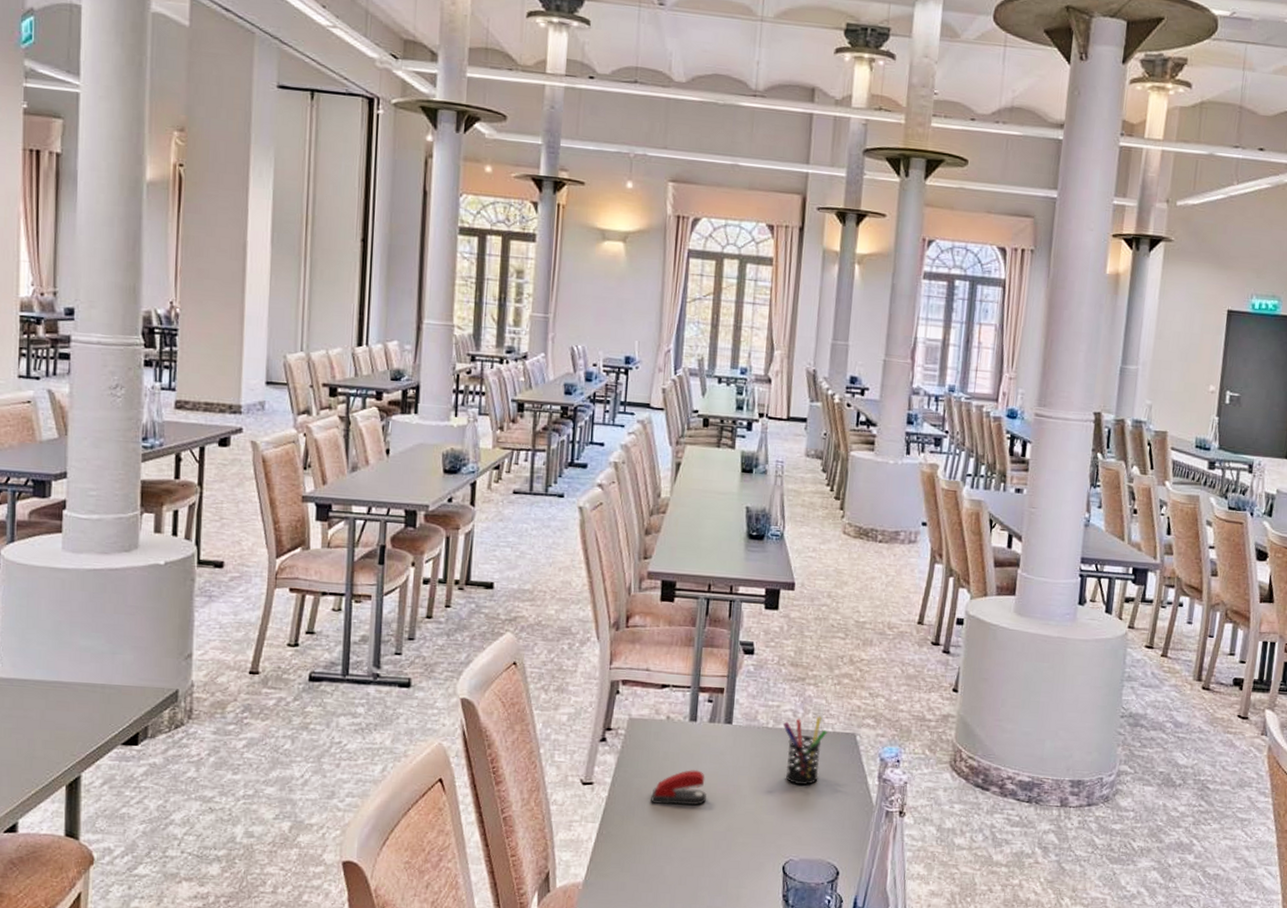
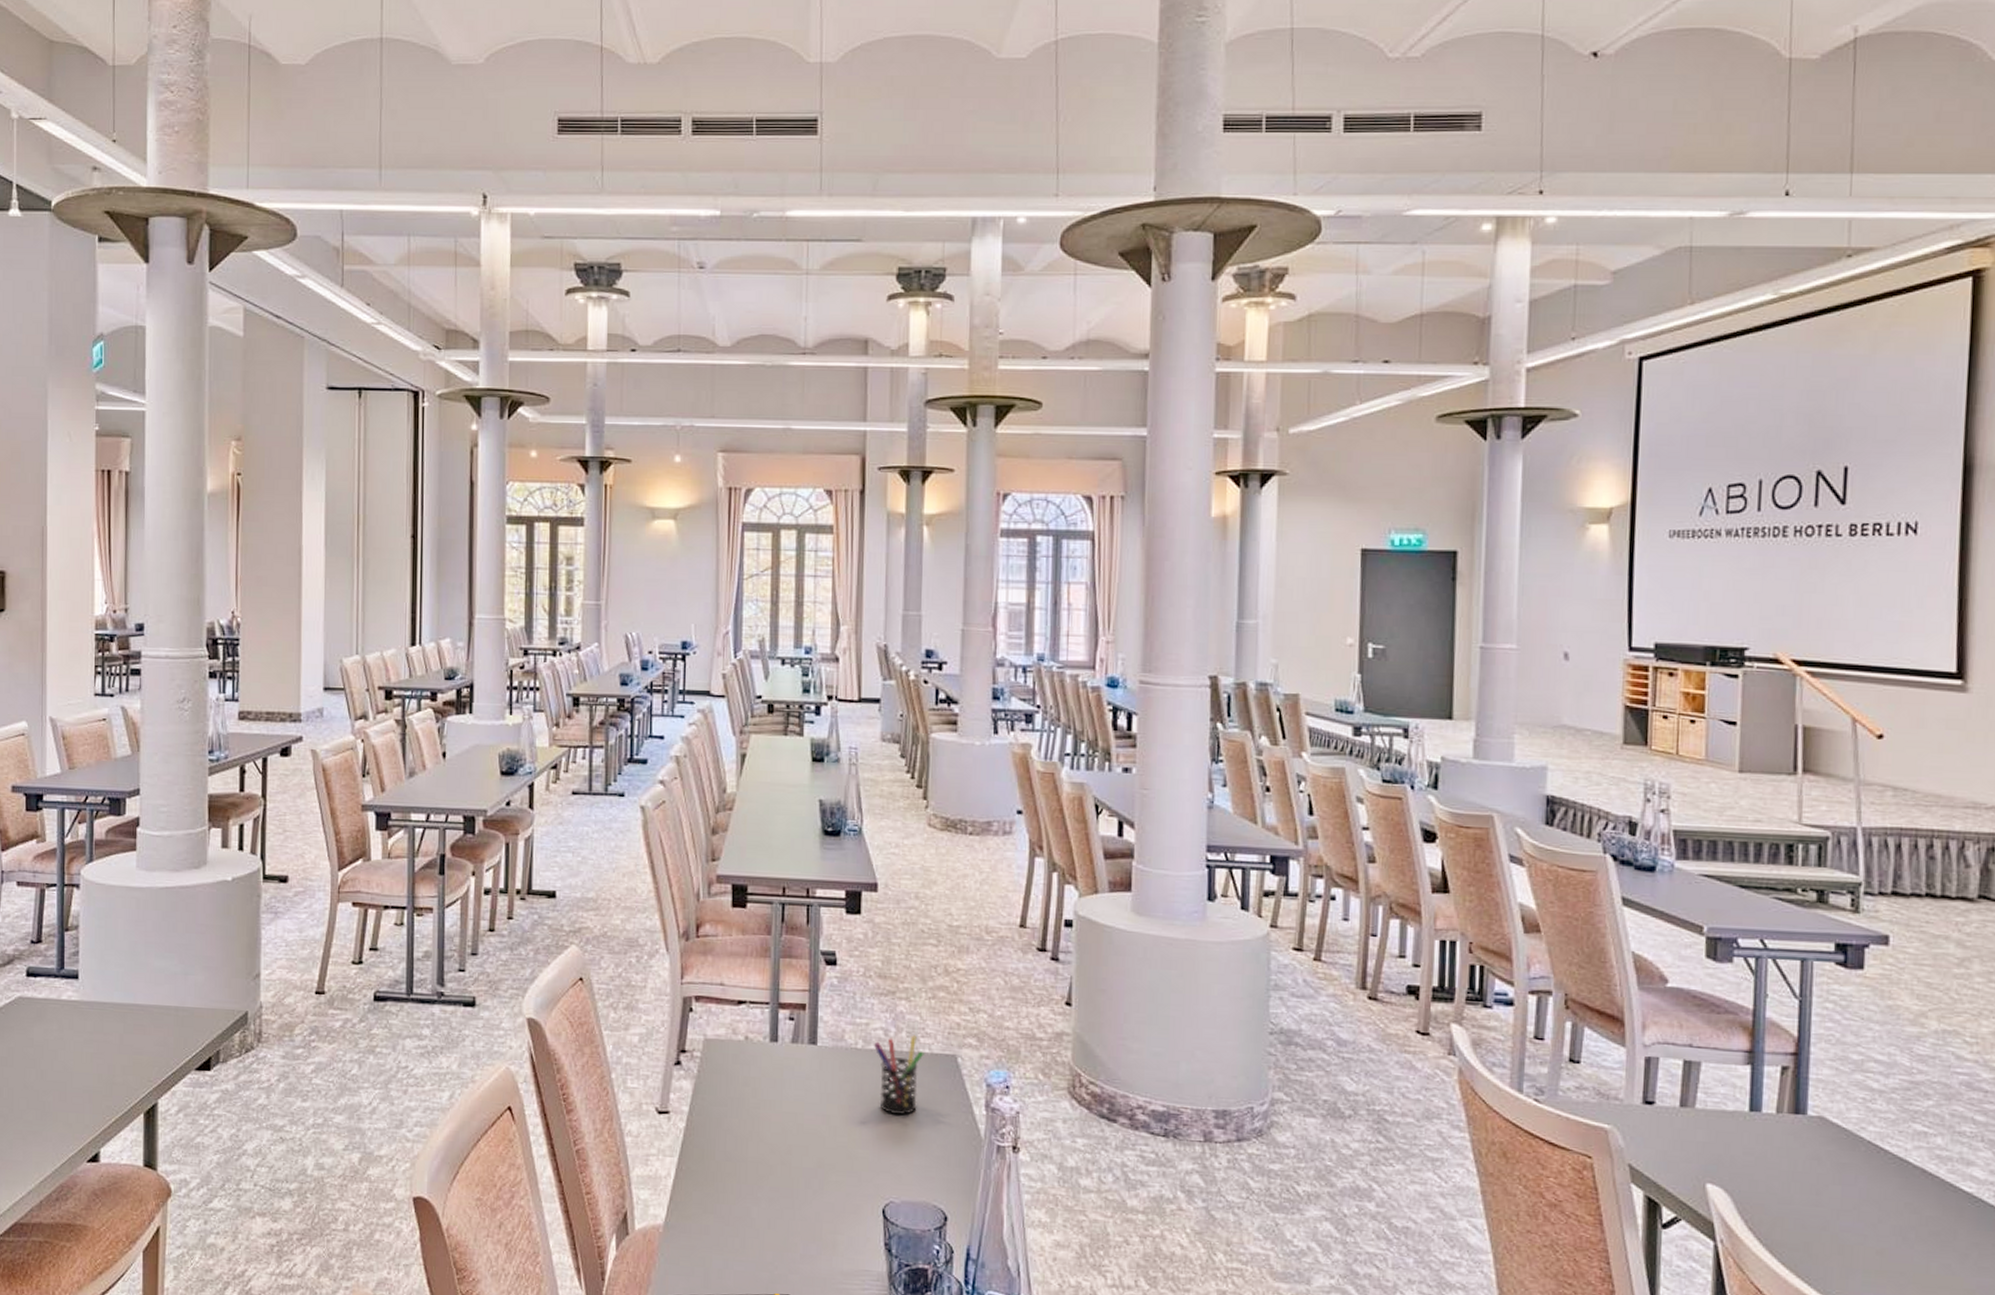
stapler: present [651,770,706,805] -> none [732,1097,793,1138]

